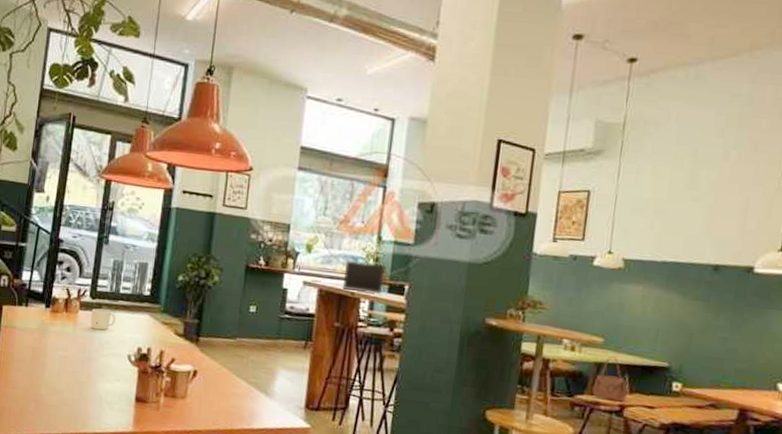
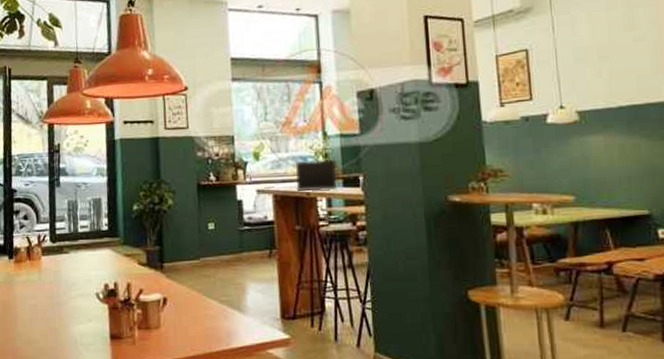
mug: present [90,308,116,331] -> none [54,251,79,273]
handbag: present [592,356,628,402] -> none [574,213,612,261]

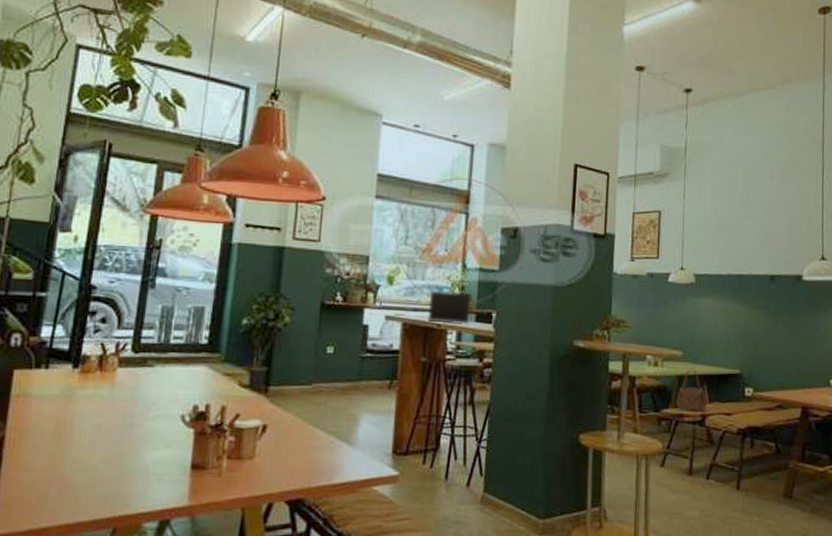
handbag: none [574,213,612,261] -> present [676,368,707,413]

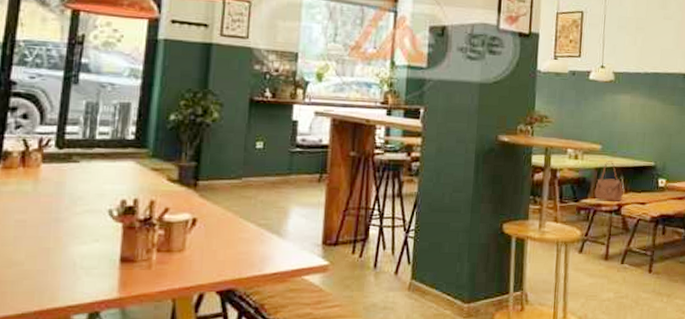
laptop computer: present [427,291,471,325] -> none [356,87,400,120]

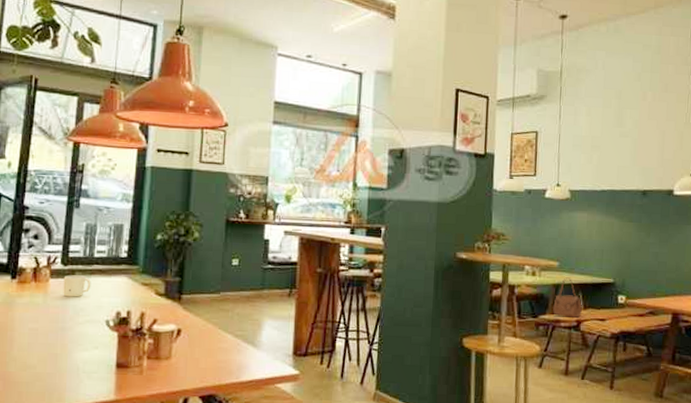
mug: none [57,159,92,184] -> present [63,275,91,297]

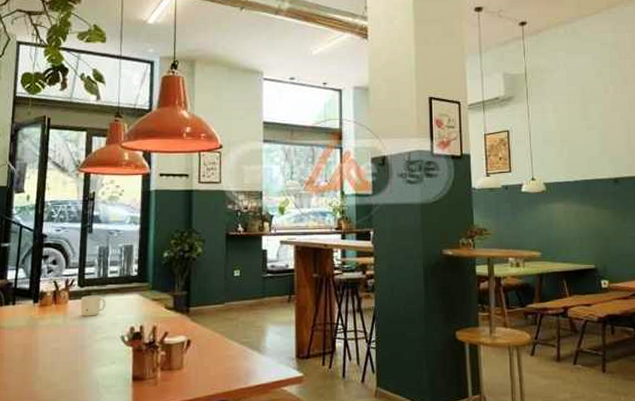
handbag: present [553,277,582,319] -> none [539,266,568,306]

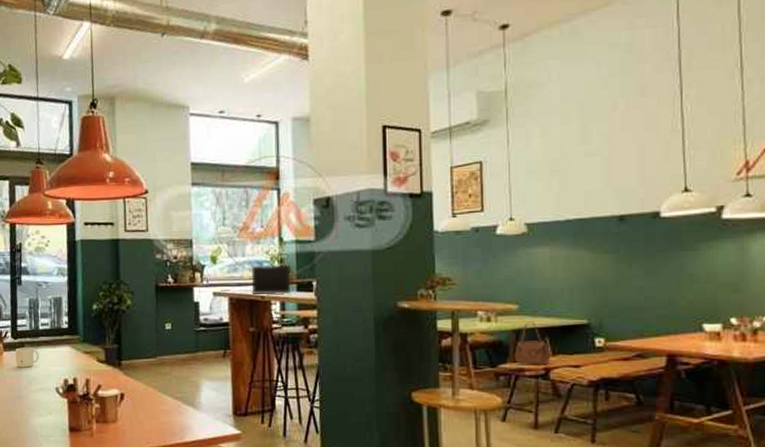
laptop computer: none [315,215,351,243] -> present [251,264,292,295]
handbag: none [539,266,568,306] -> present [515,321,550,366]

